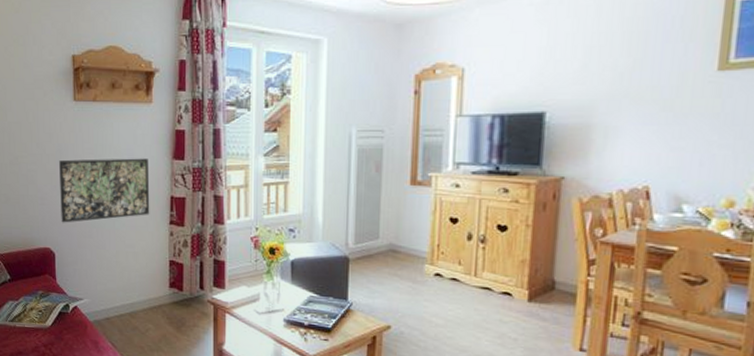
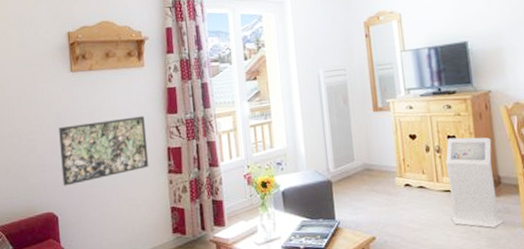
lectern: none [484,228,553,339] -> present [446,137,503,229]

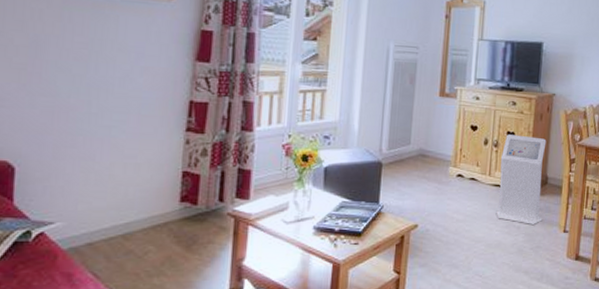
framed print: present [59,116,149,186] -> none [29,53,164,130]

